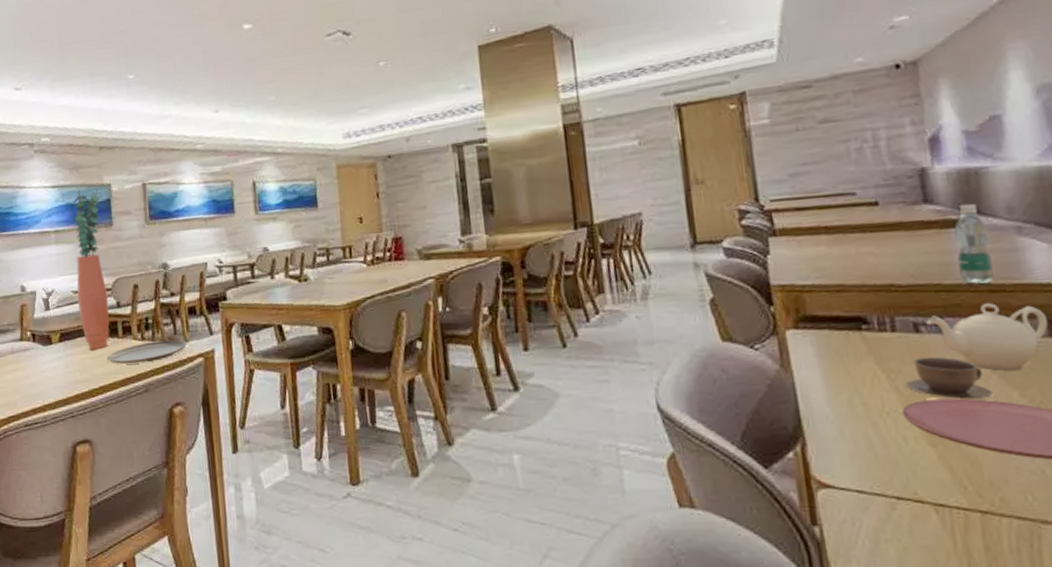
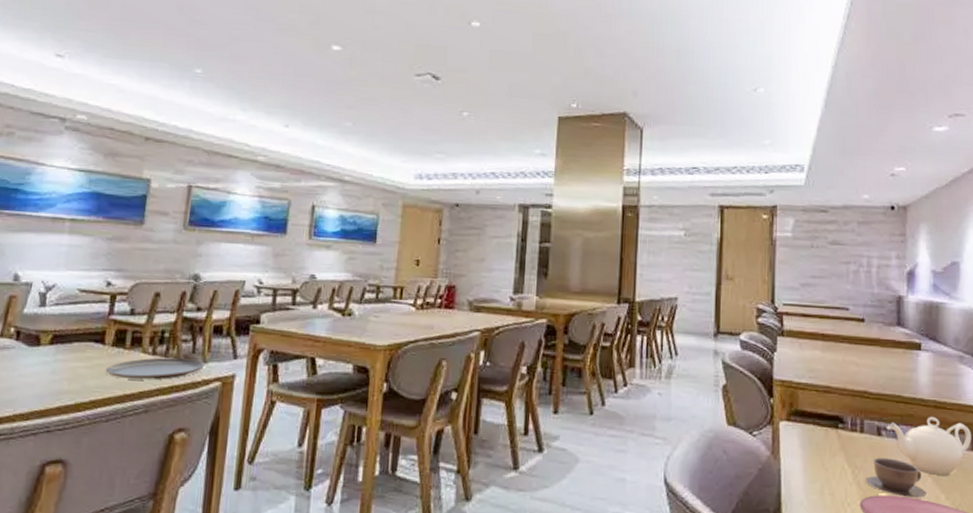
vase: present [72,189,110,350] -> none [81,178,134,359]
bottle: present [954,203,994,284] -> none [916,331,940,400]

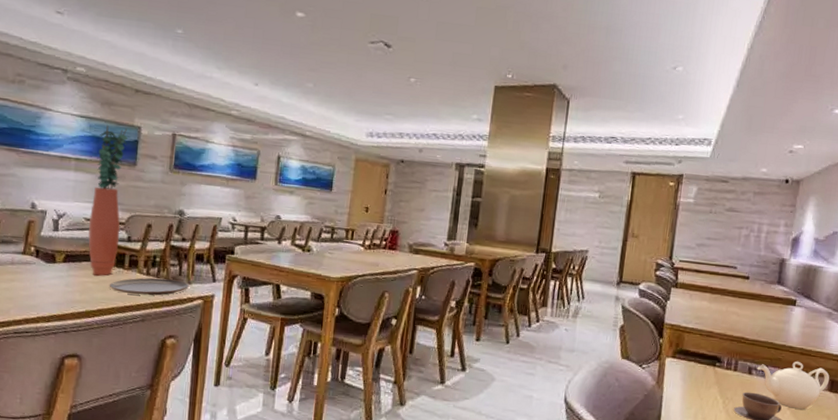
vase: none [81,178,134,359] -> present [88,124,128,276]

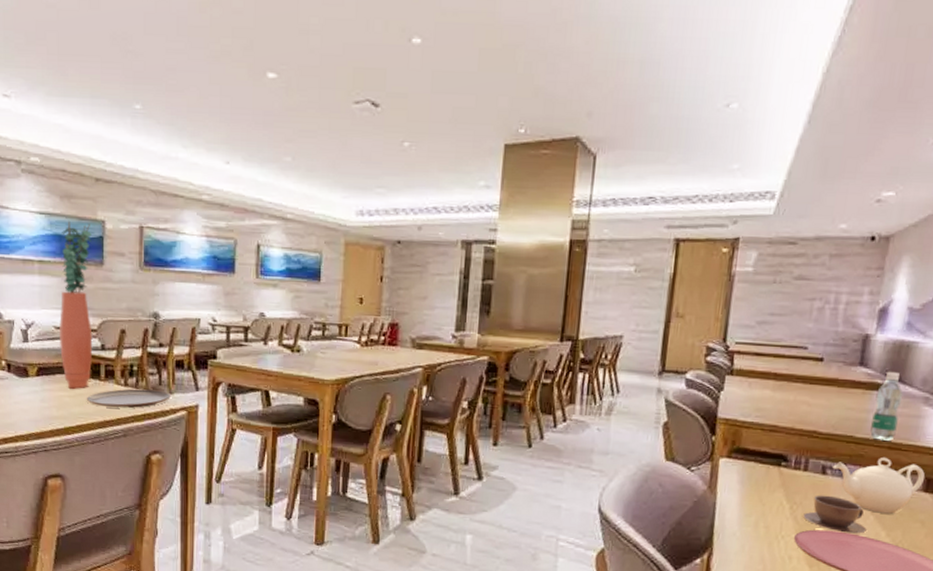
bottle: none [786,290,812,348] -> present [870,371,904,441]

